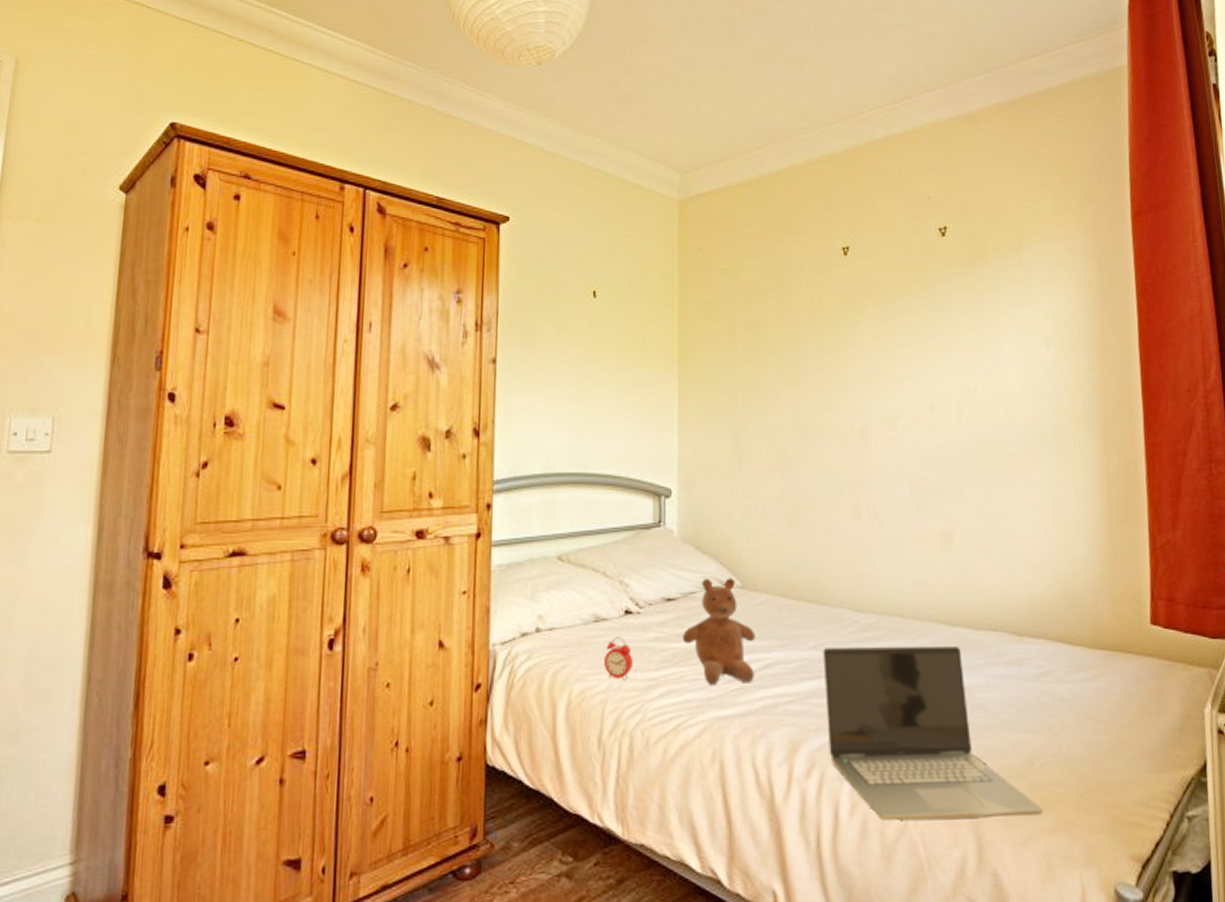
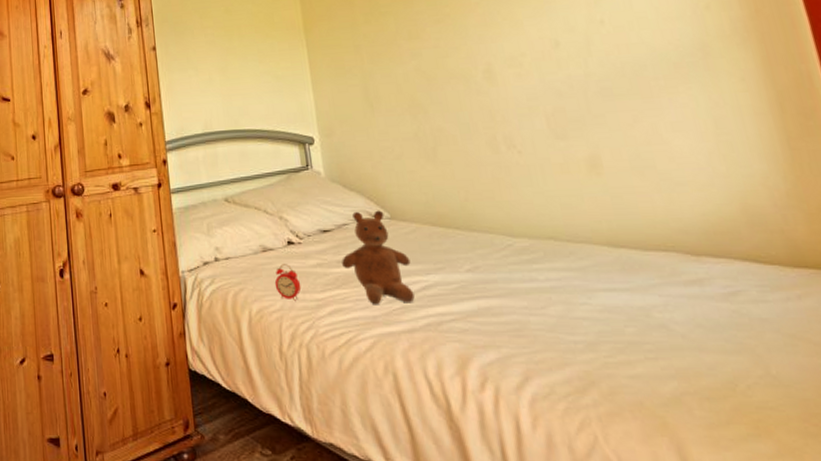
laptop: present [823,646,1044,821] -> none [479,267,760,439]

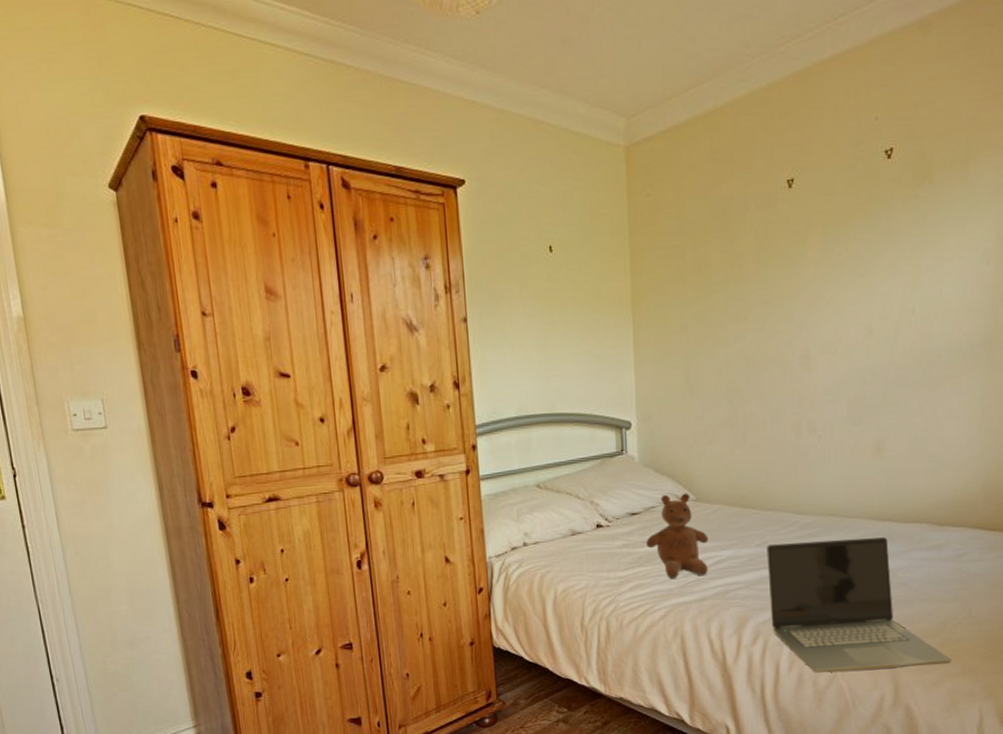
alarm clock: present [274,264,302,301] -> none [581,546,606,579]
laptop: none [479,267,760,439] -> present [767,537,953,673]

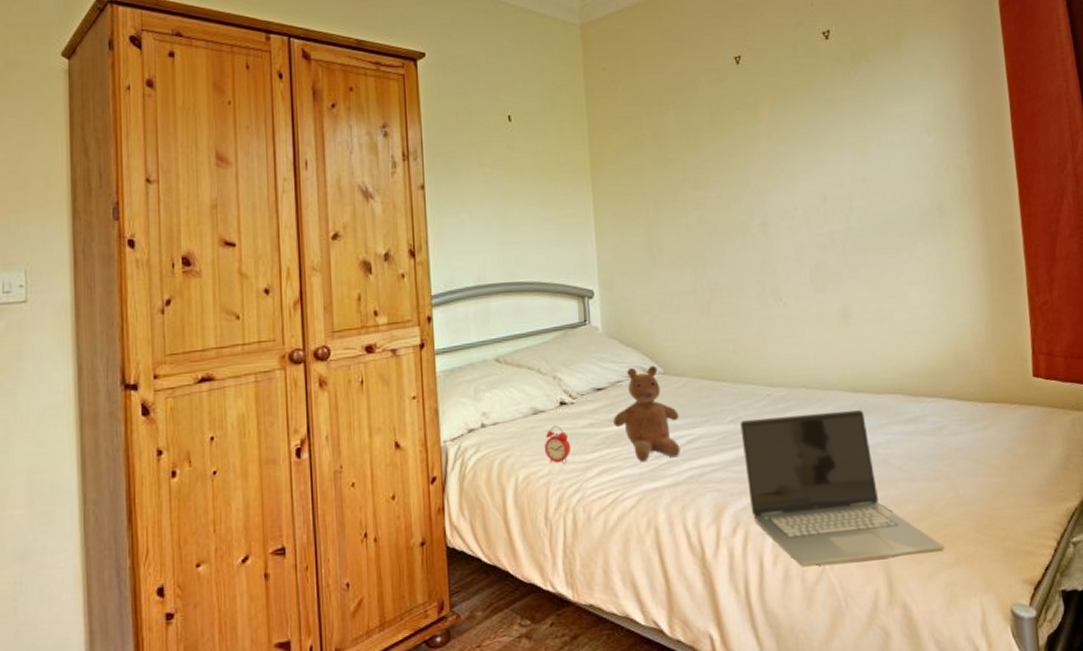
alarm clock: none [581,546,606,579] -> present [544,426,571,464]

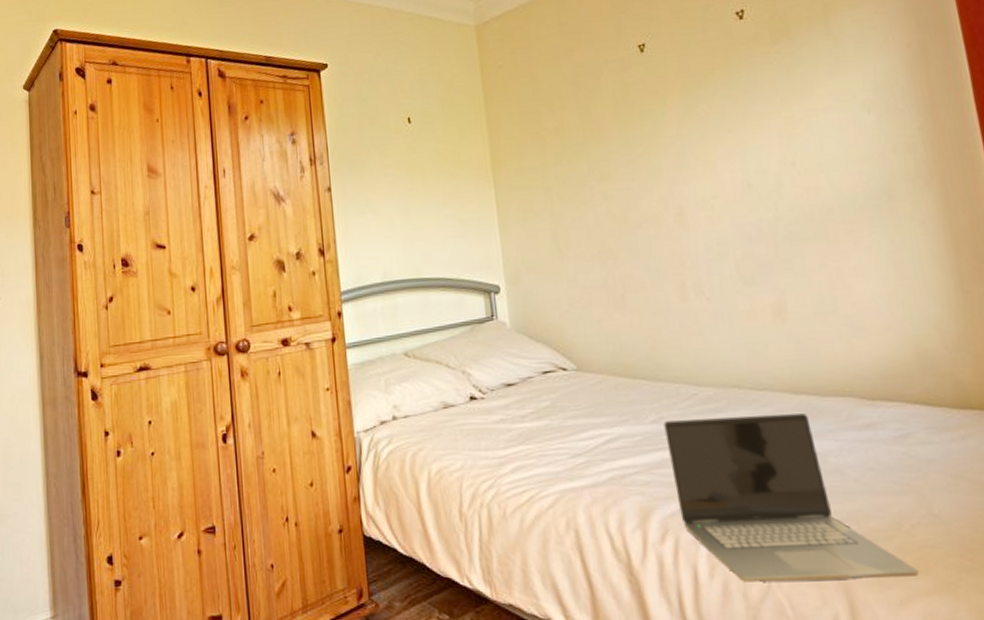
alarm clock: present [544,426,571,464] -> none [455,420,484,459]
teddy bear: present [613,365,680,461] -> none [526,361,599,459]

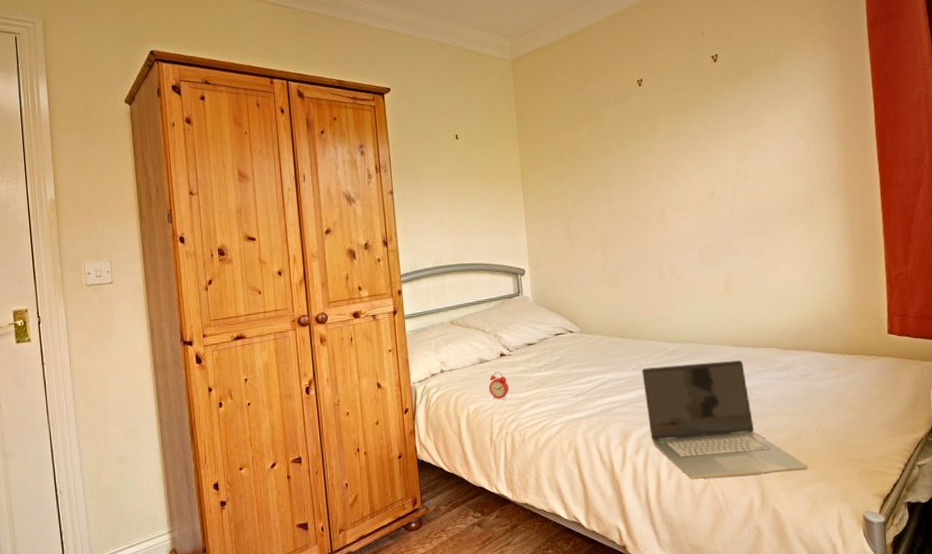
alarm clock: none [455,420,484,459] -> present [488,372,510,400]

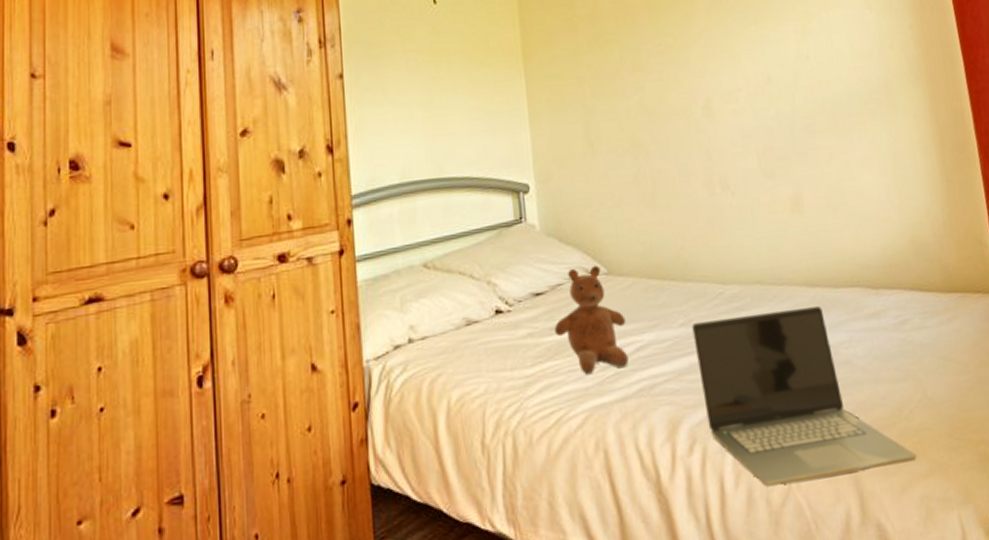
alarm clock: present [488,372,510,400] -> none [479,337,509,381]
teddy bear: none [542,326,594,398] -> present [555,265,629,374]

